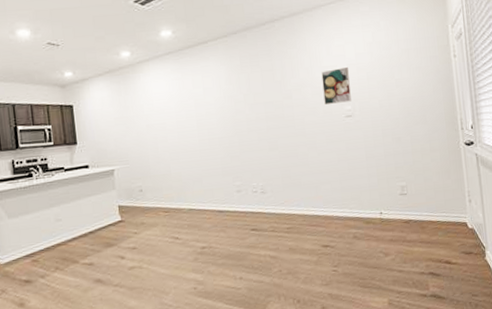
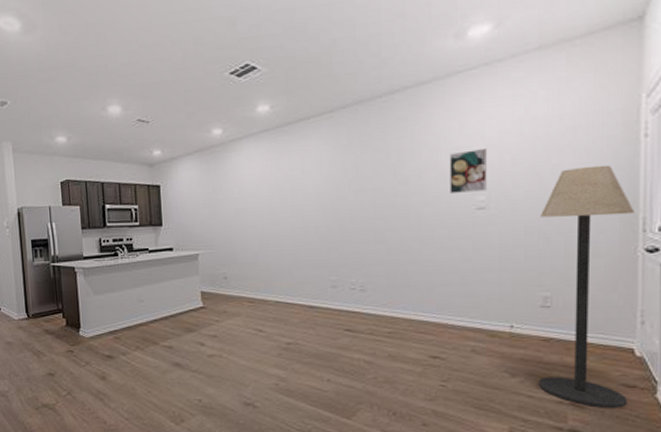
floor lamp: none [392,79,468,274] -> present [538,165,635,408]

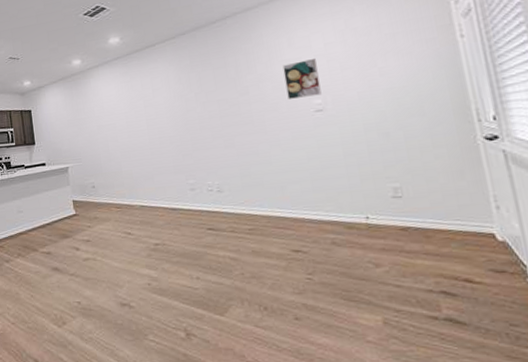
floor lamp: present [538,165,635,408] -> none [376,64,501,295]

